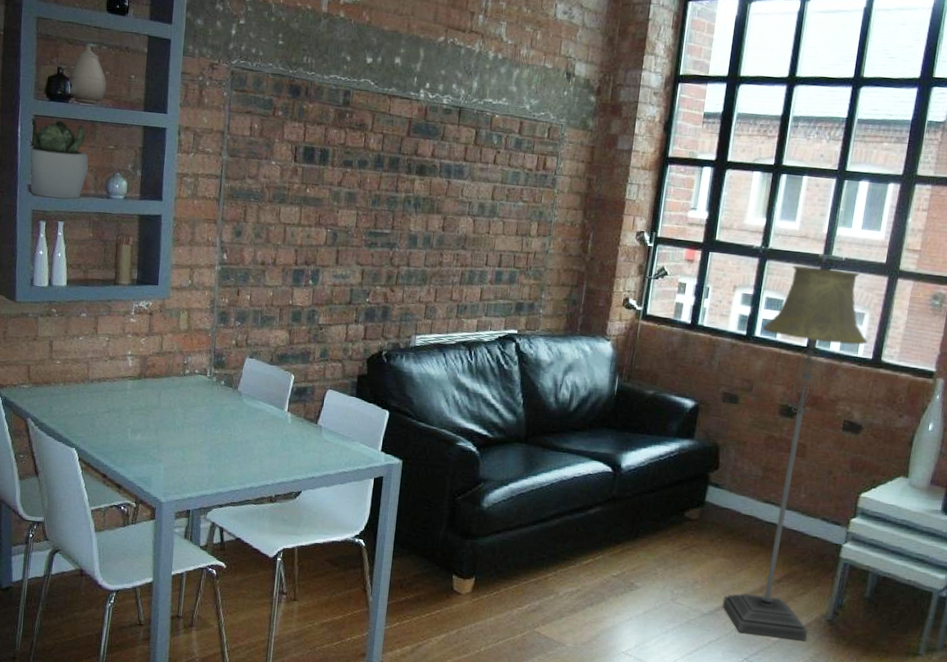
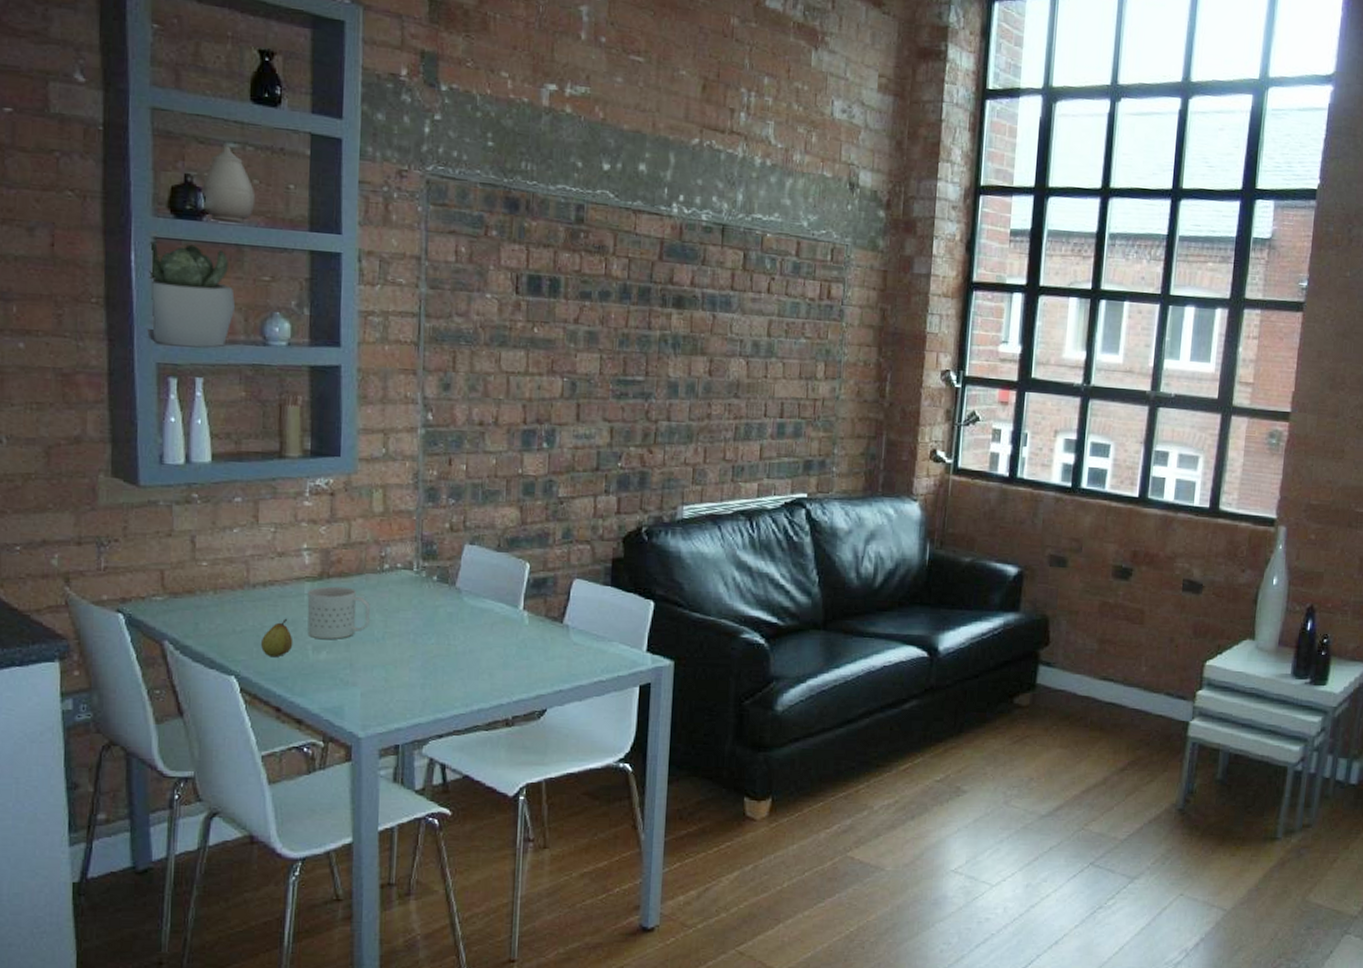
fruit: none [95,407,118,436] -> present [261,618,293,656]
mug: none [128,384,174,426] -> present [307,586,370,640]
floor lamp: present [722,265,868,641] -> none [1062,404,1204,836]

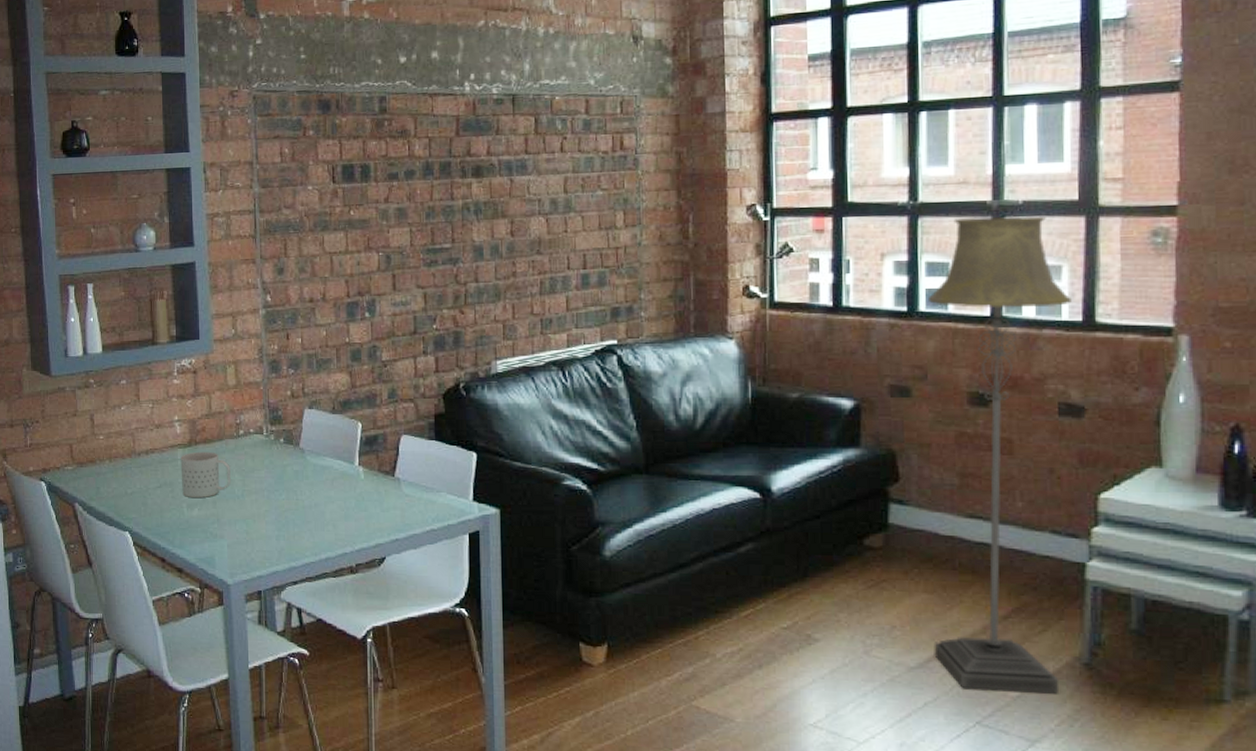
succulent plant: present [146,241,236,349] -> none [49,176,114,260]
decorative jar: present [201,145,256,223] -> none [84,93,124,155]
fruit: present [261,618,293,656] -> none [147,481,172,514]
floor lamp: none [1062,404,1204,836] -> present [929,215,1073,694]

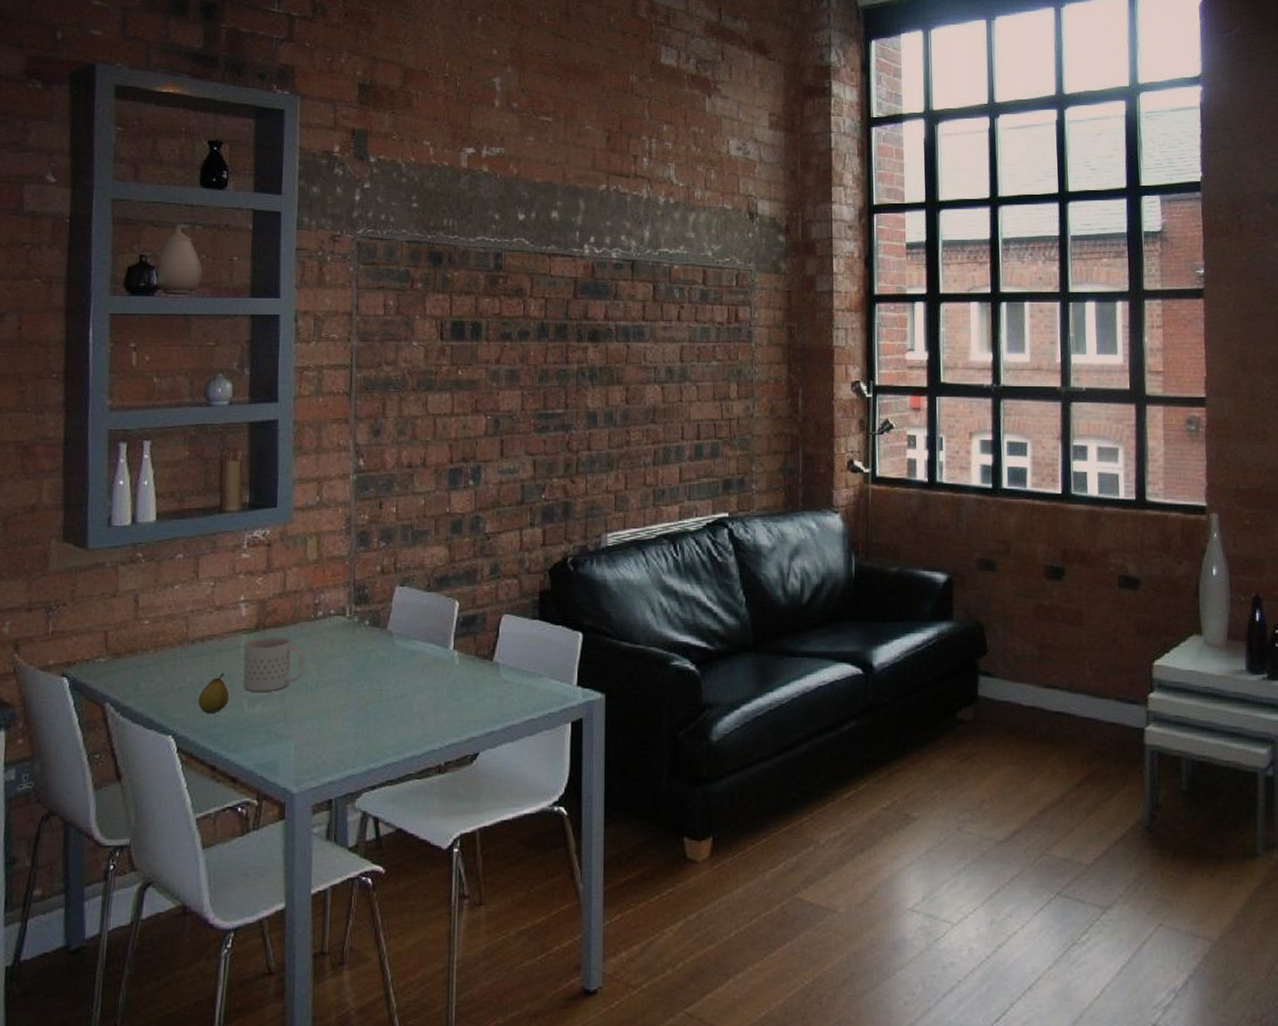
decorative jar: none [84,93,124,155] -> present [154,227,203,295]
fruit: none [147,481,172,514] -> present [198,672,230,713]
floor lamp: present [929,215,1073,694] -> none [1010,401,1128,860]

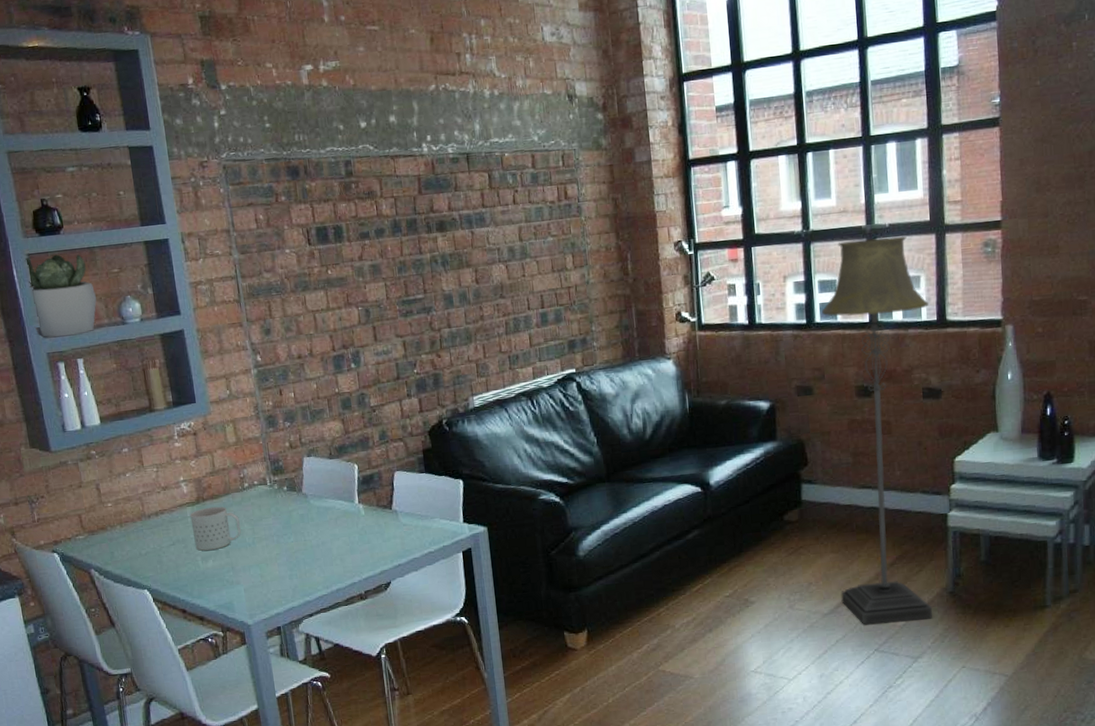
succulent plant: none [100,318,183,413] -> present [24,254,97,338]
decorative jar: present [154,227,203,295] -> none [55,170,97,232]
fruit: present [198,672,230,713] -> none [162,538,187,570]
floor lamp: none [1010,401,1128,860] -> present [822,236,933,625]

